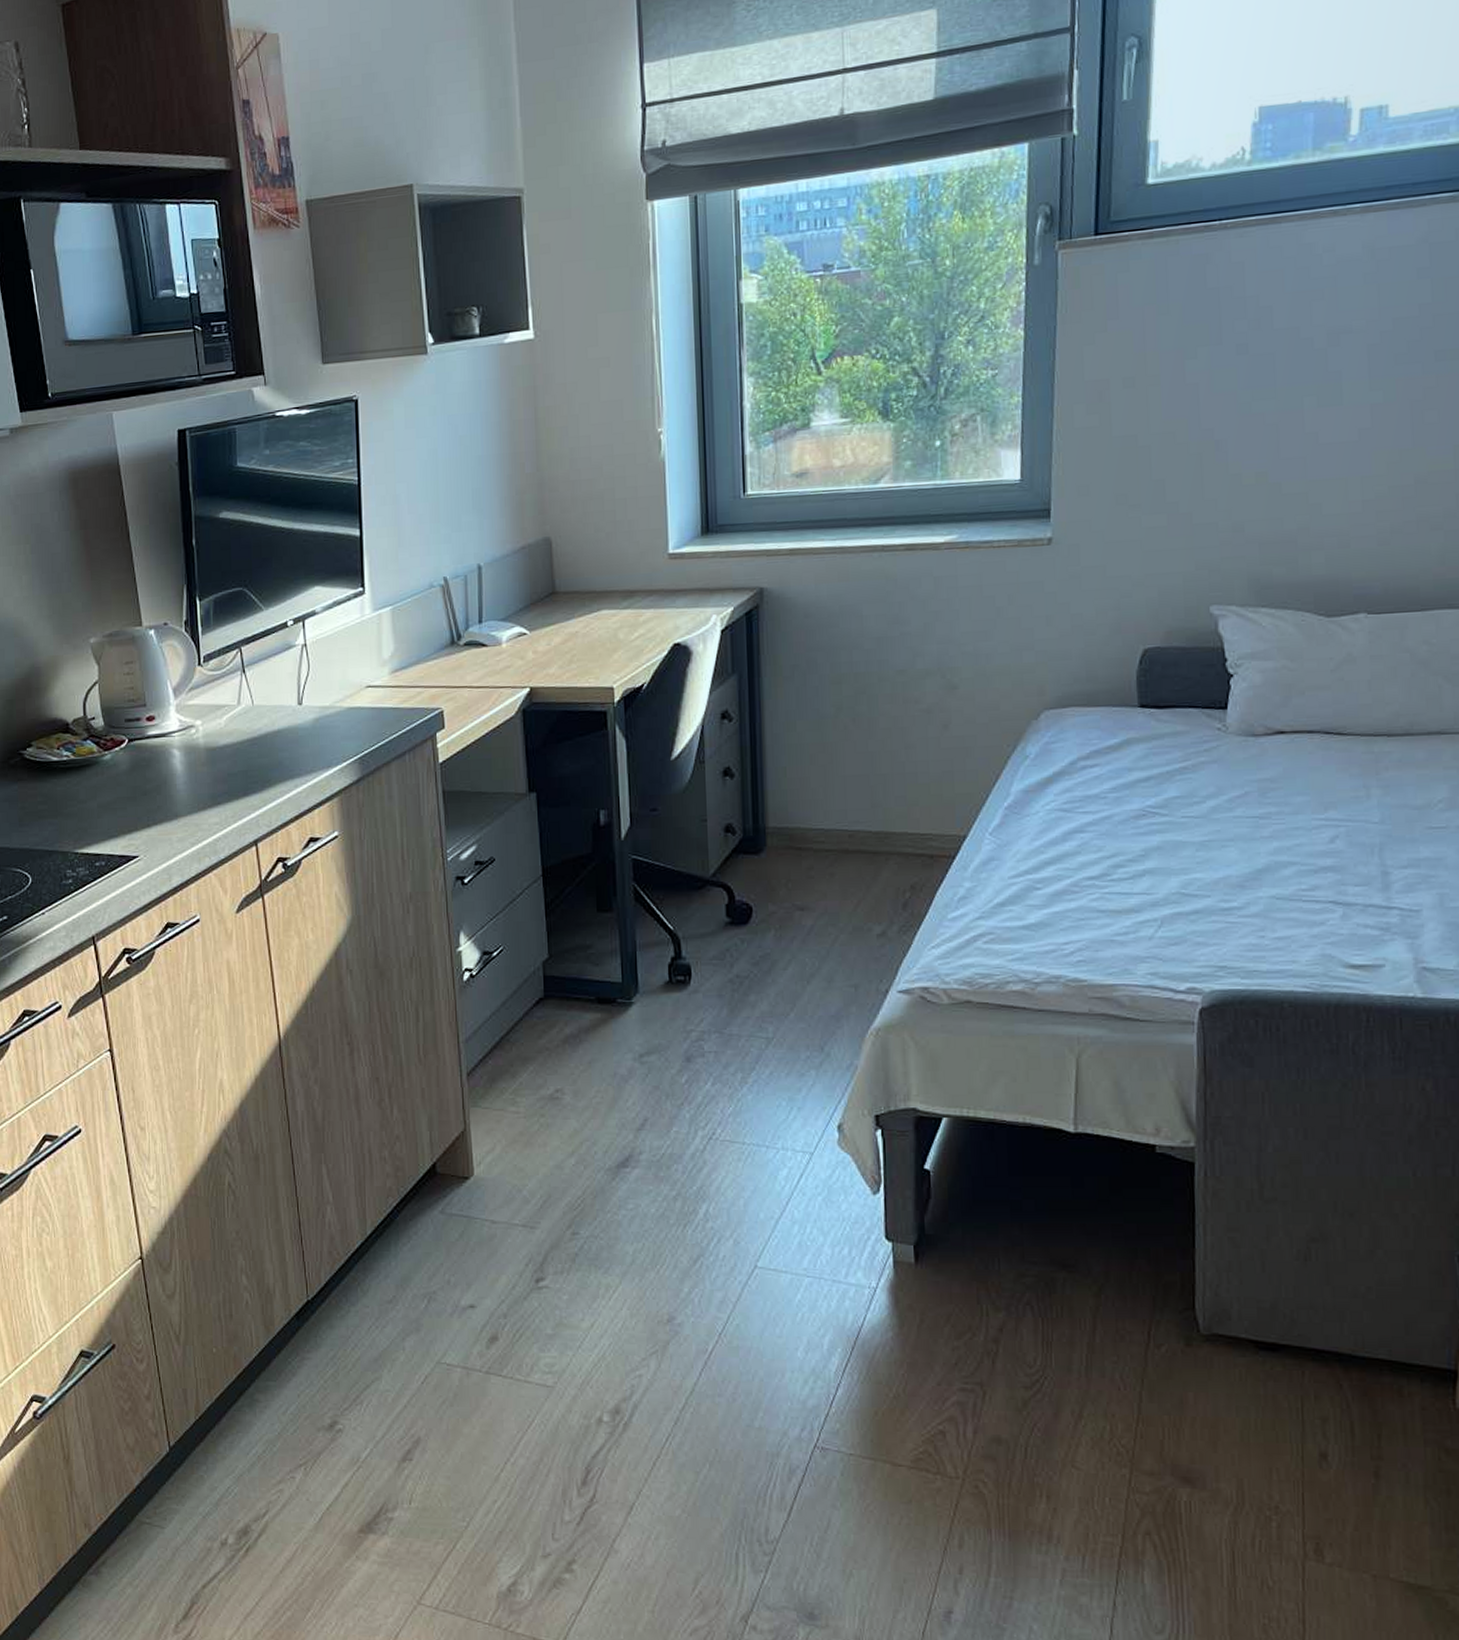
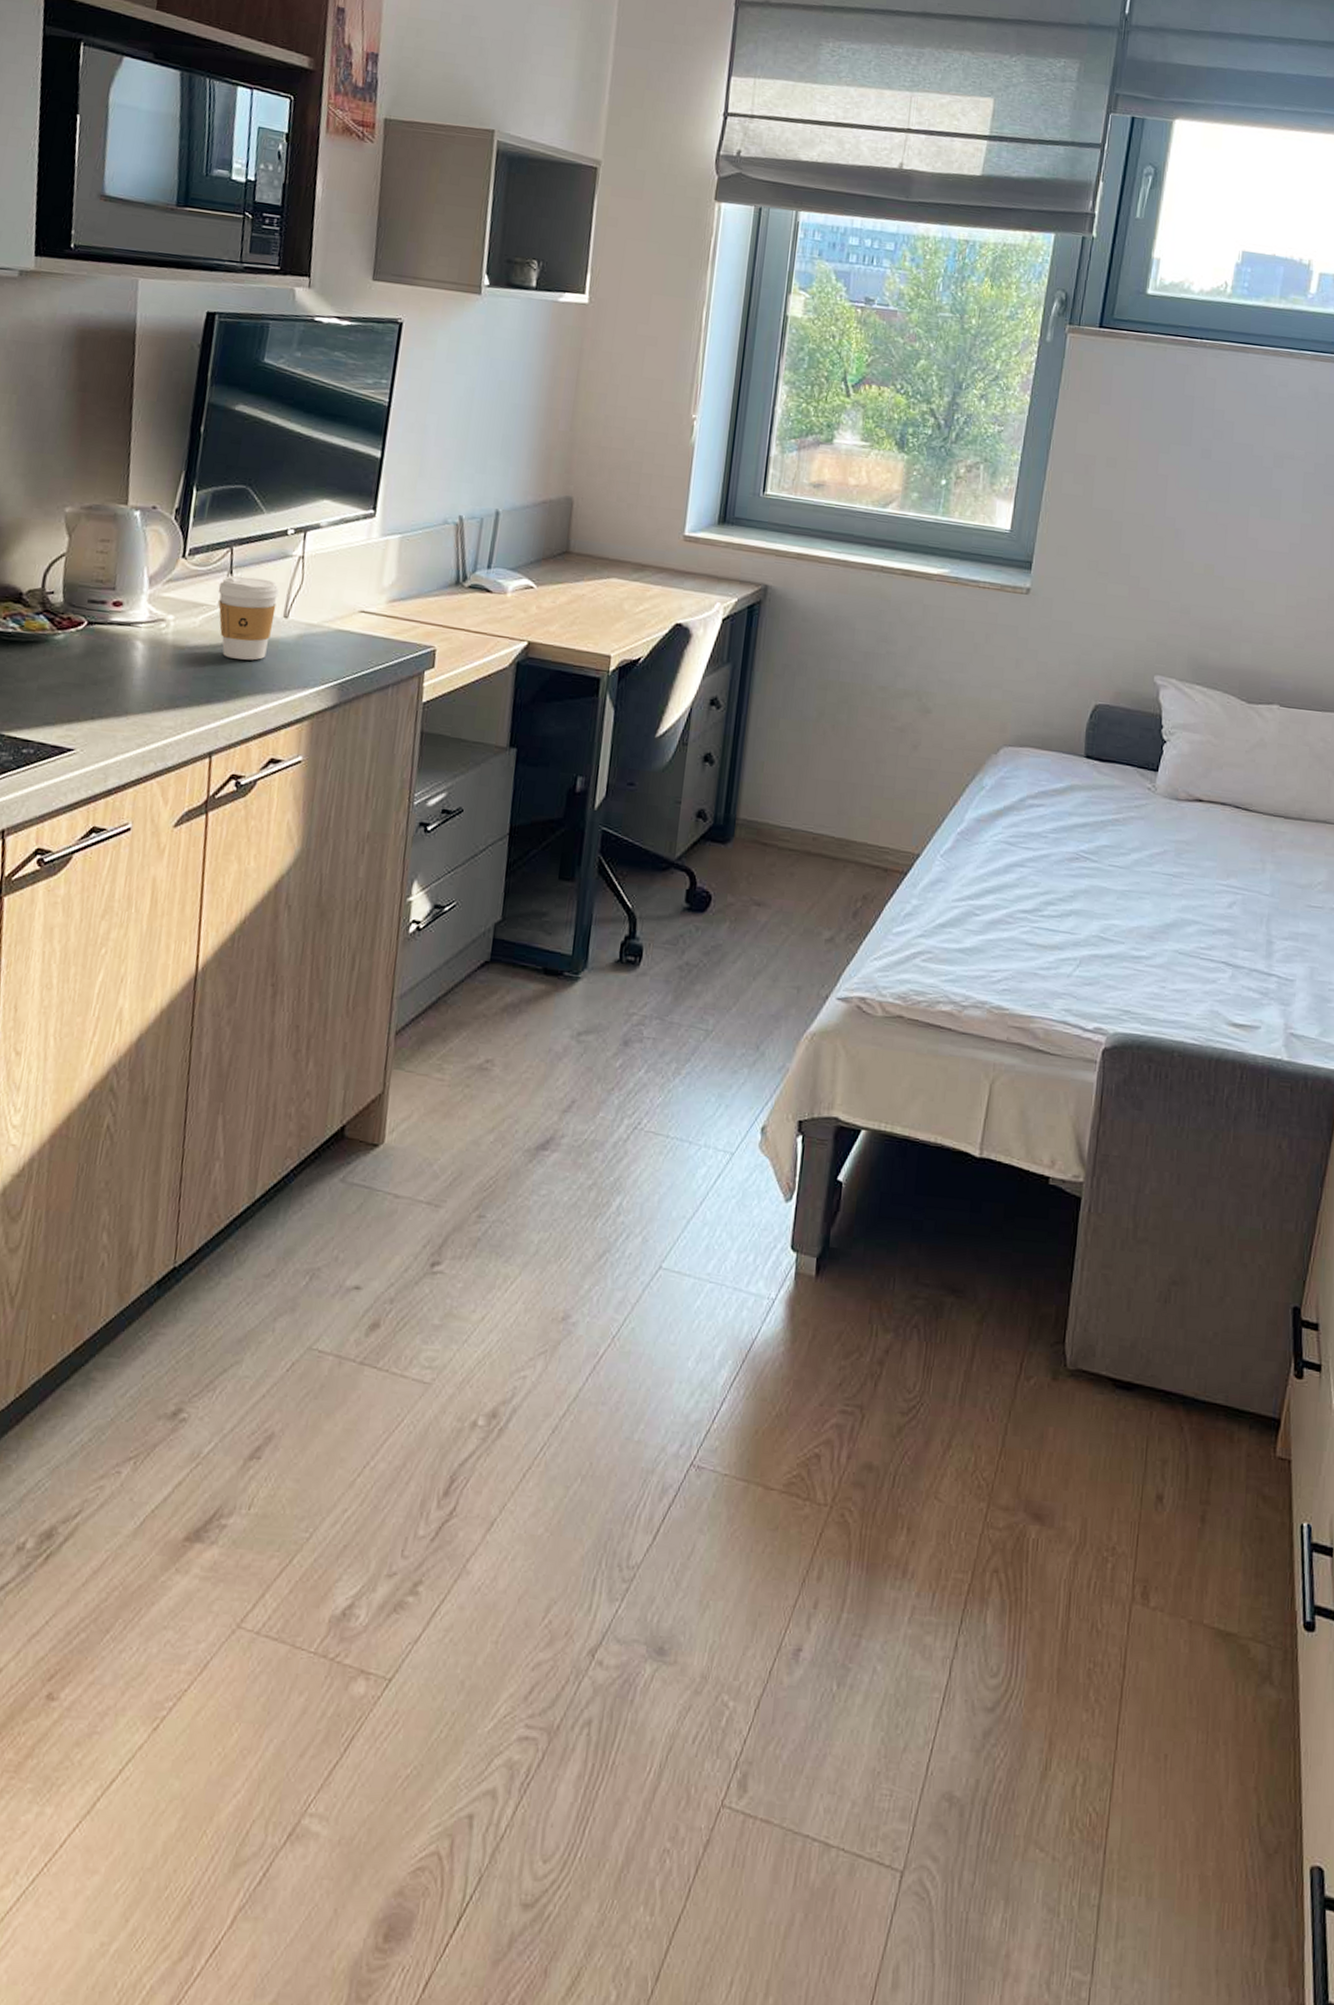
coffee cup: none [235,672,291,751] -> present [218,575,280,661]

